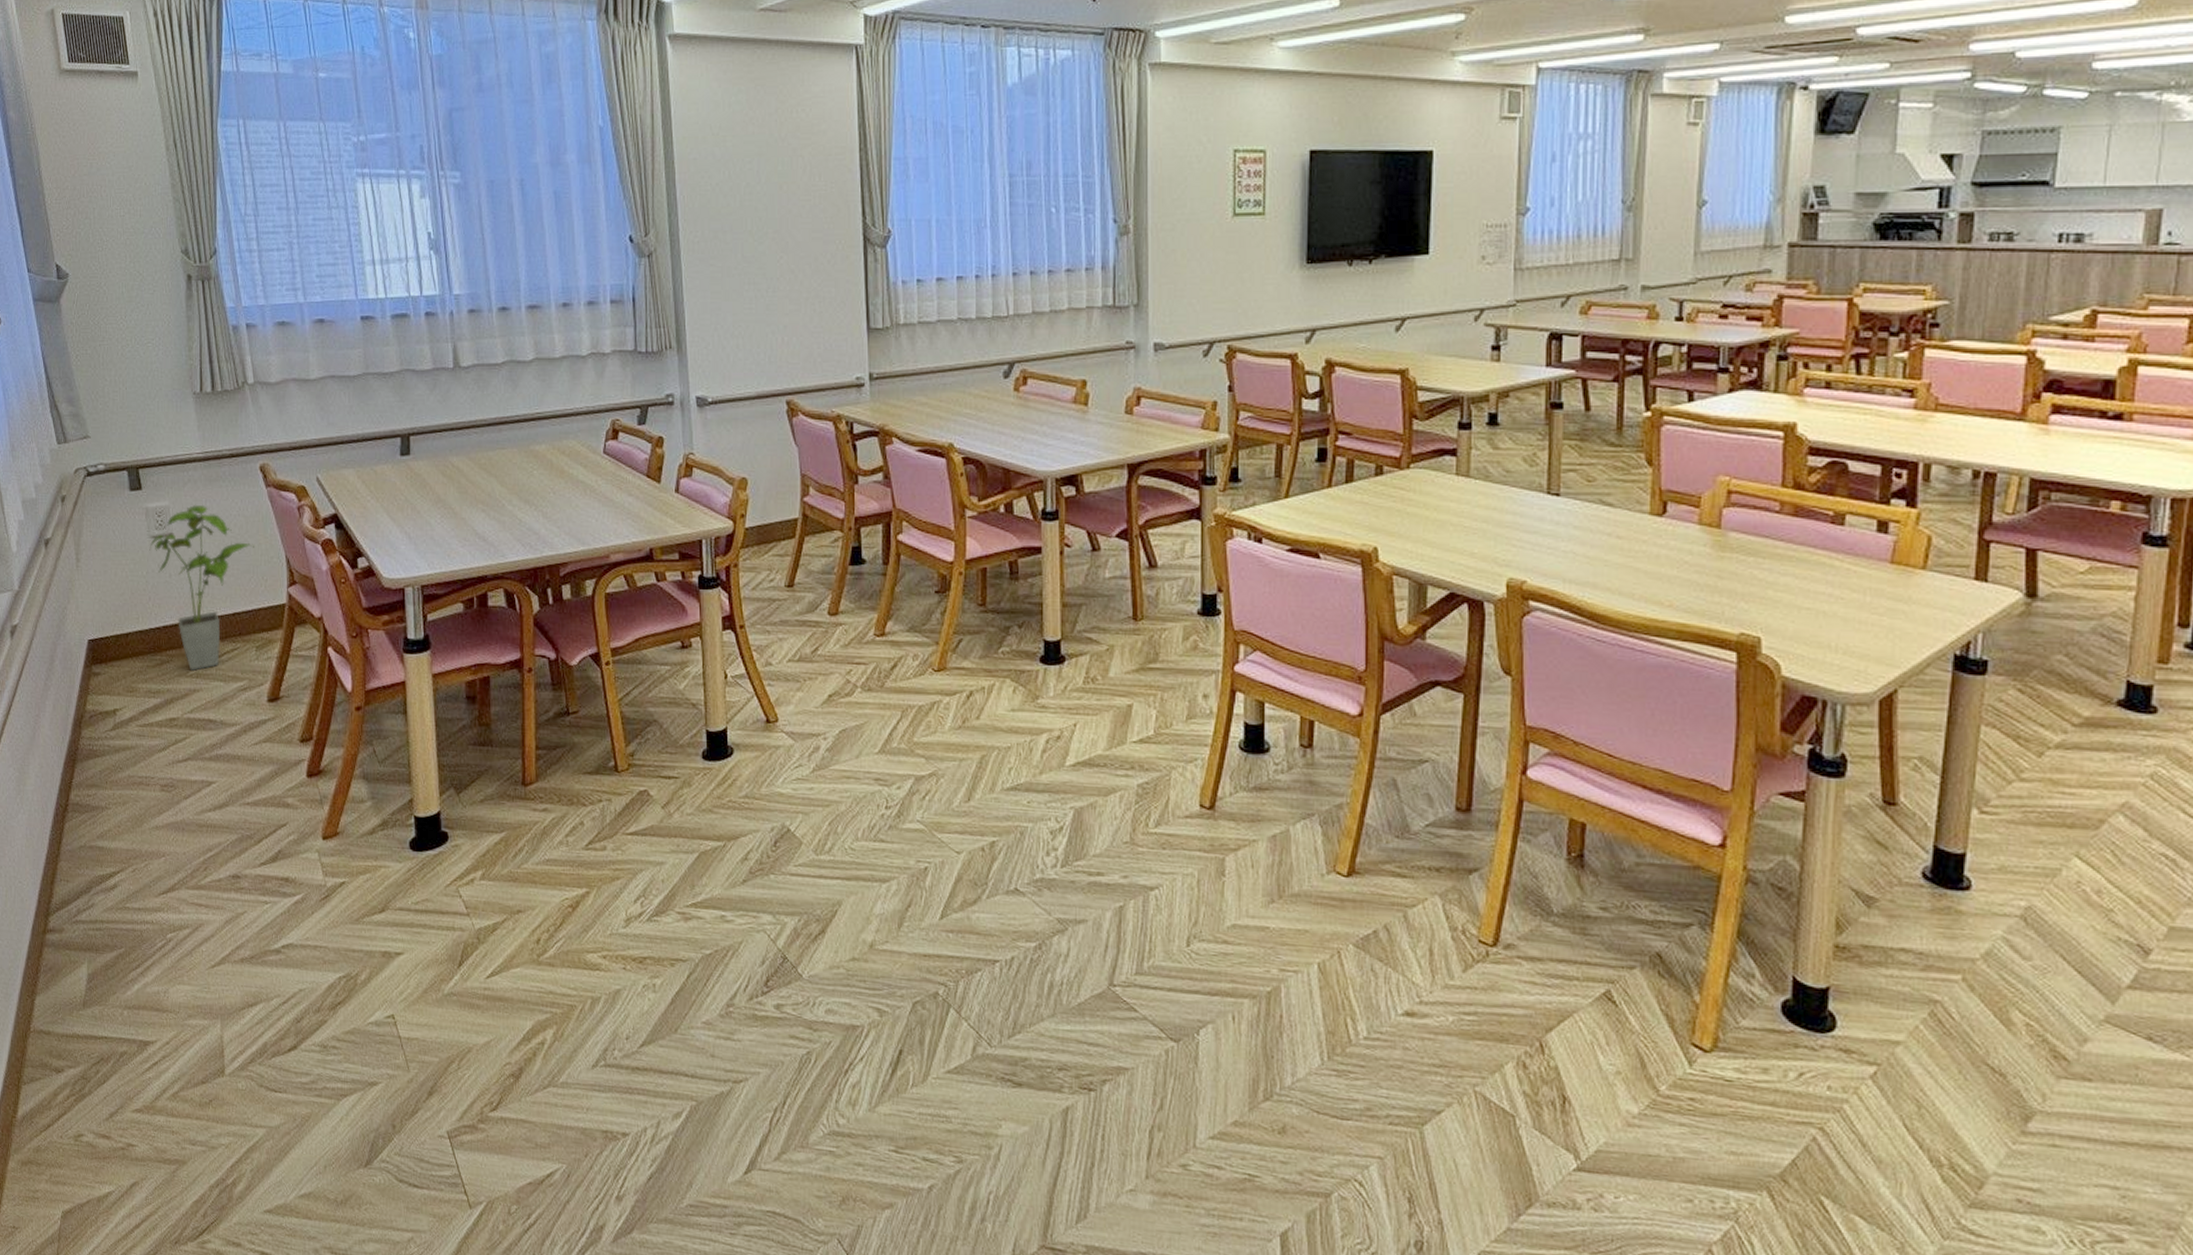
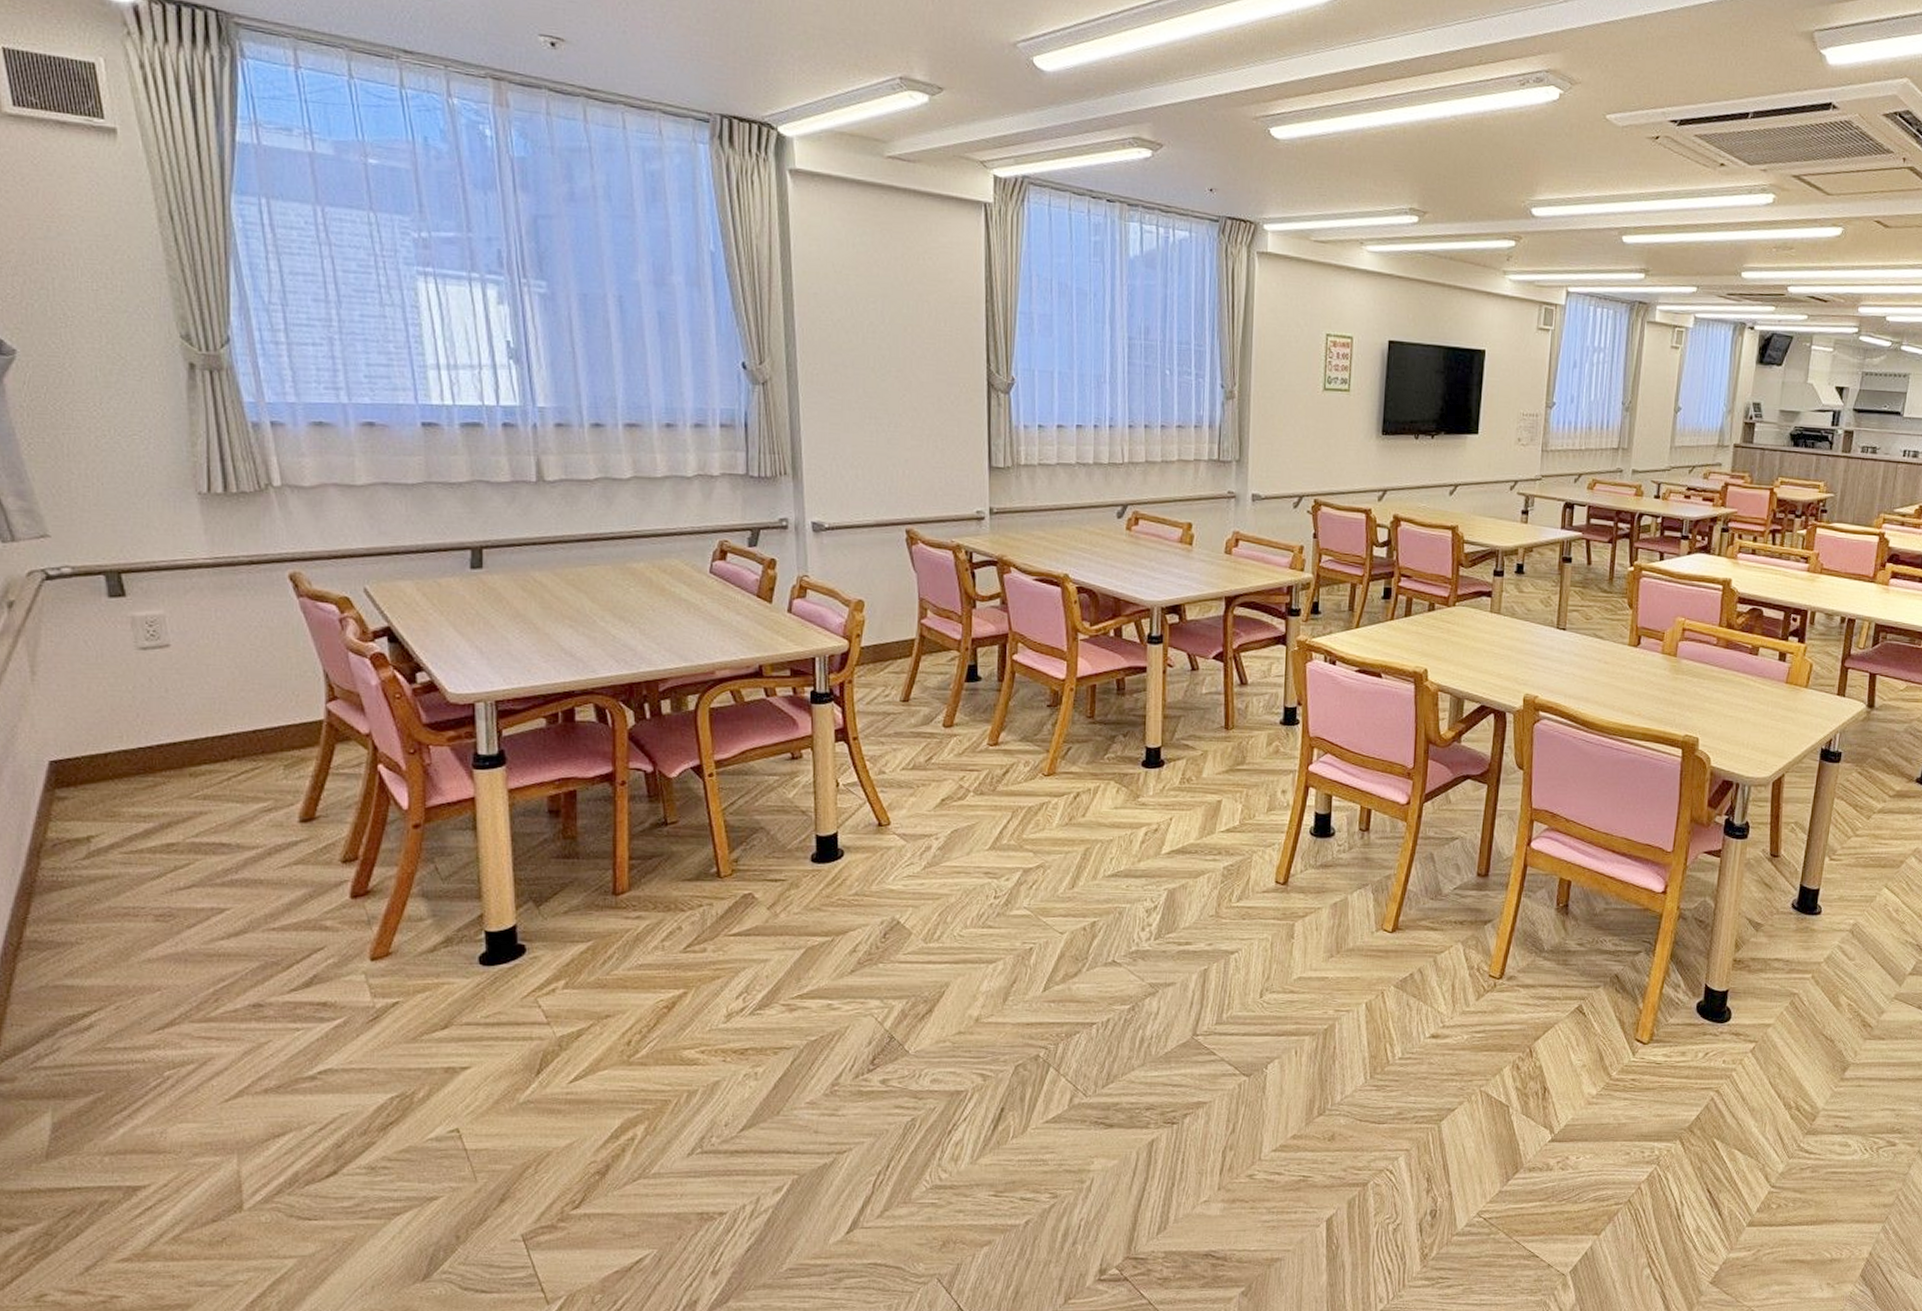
house plant: present [149,504,254,672] -> none [137,613,282,793]

